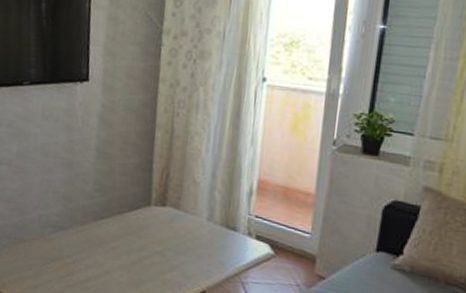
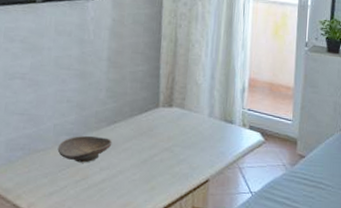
decorative bowl: none [42,229,99,259] -> present [57,135,113,163]

